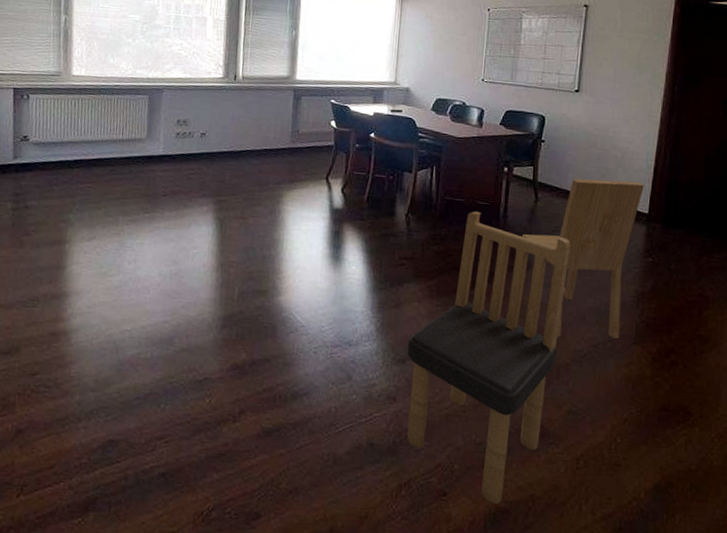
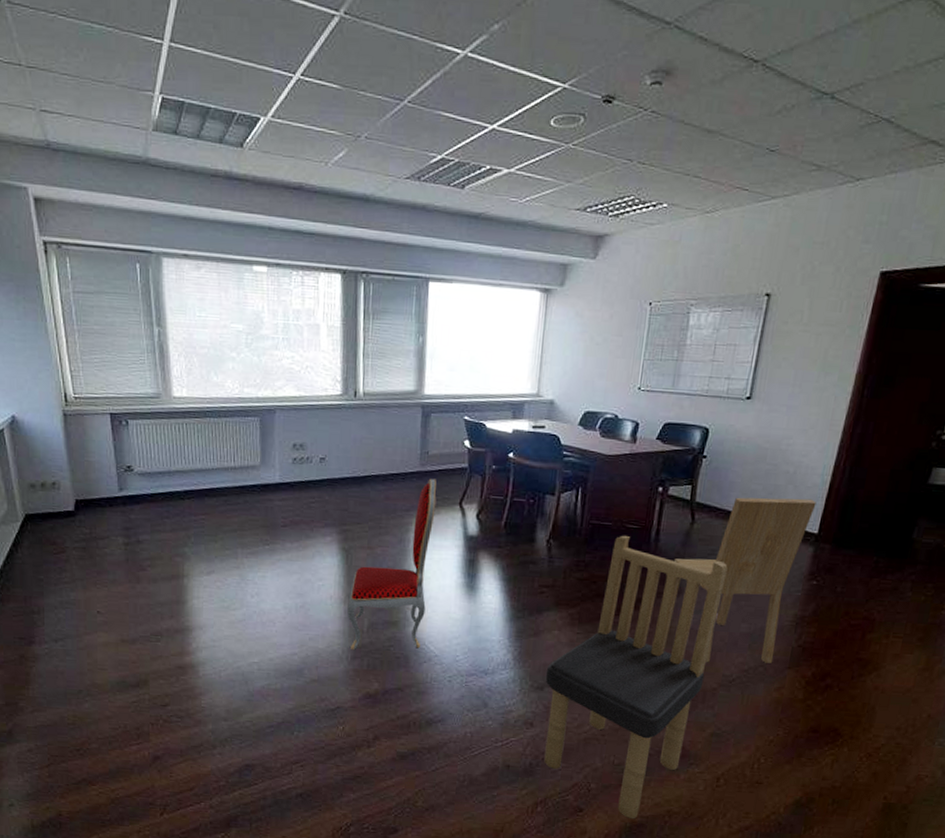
dining chair: none [219,154,305,320] -> present [347,478,437,651]

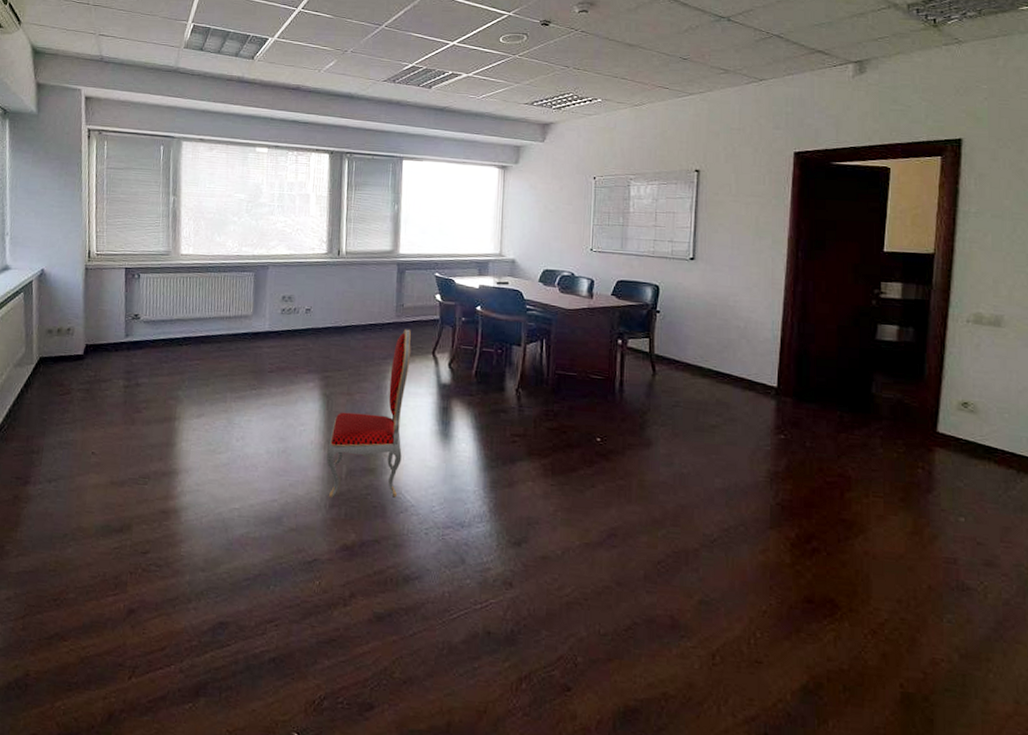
dining chair: present [544,535,728,819] -> none [522,385,694,703]
dining chair: present [669,497,817,663] -> none [639,350,771,522]

